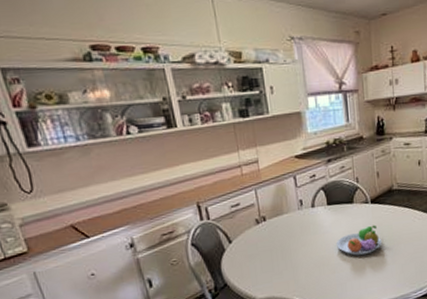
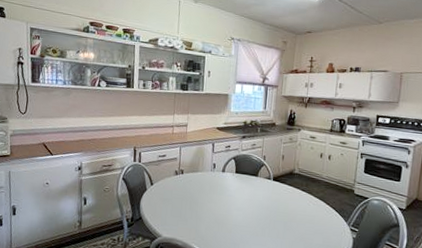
fruit bowl: present [337,225,381,256] -> none [237,199,277,224]

